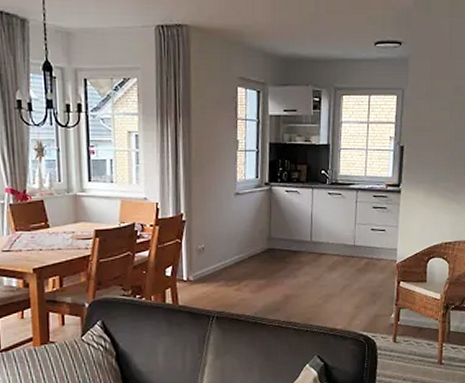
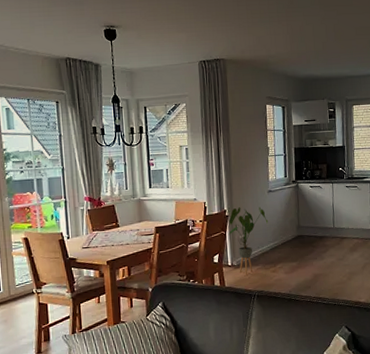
house plant: none [185,211,234,292] -> present [228,207,269,274]

